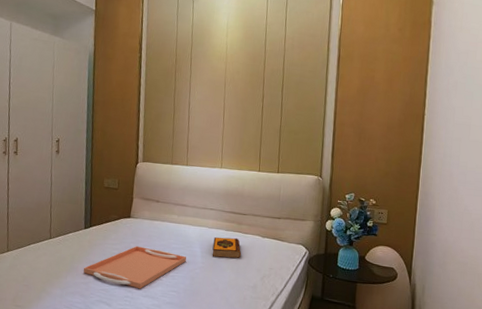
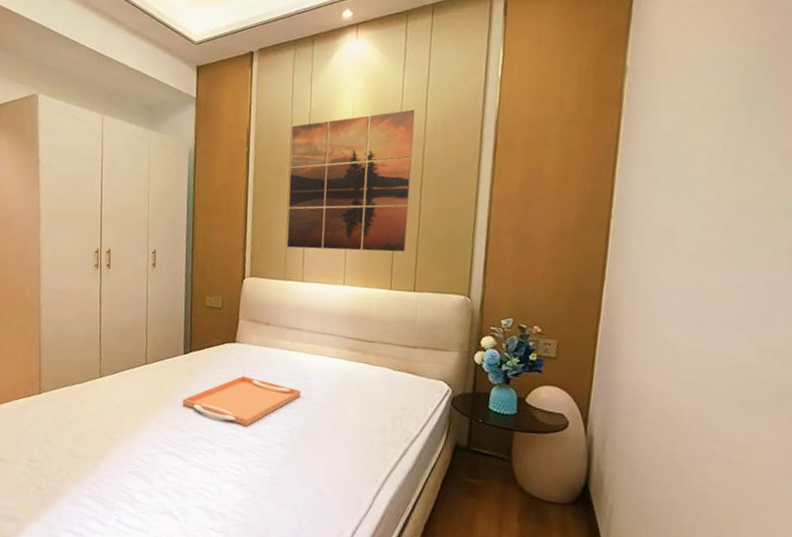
wall art: none [173,26,277,141] -> present [286,109,416,252]
hardback book: present [212,237,242,259] -> none [331,368,368,395]

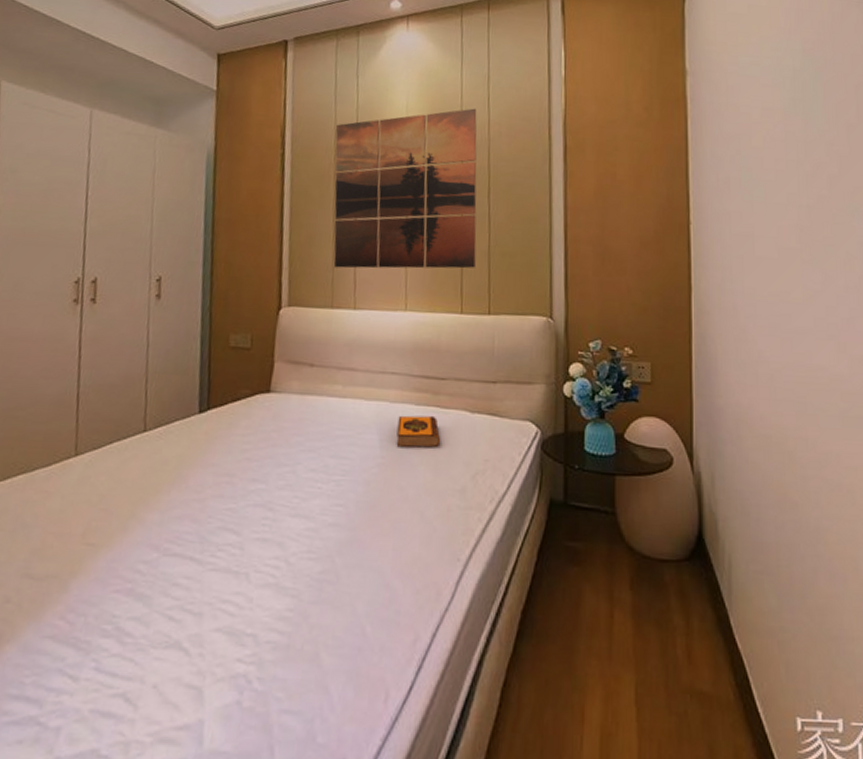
serving tray: present [182,376,302,427] -> none [196,436,358,505]
hardback book: none [331,368,368,395] -> present [396,415,441,448]

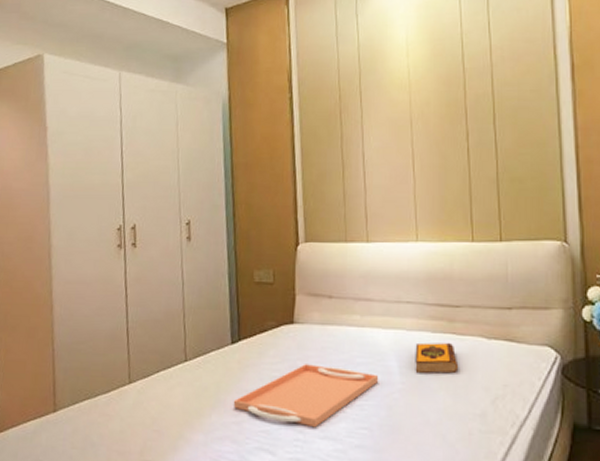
serving tray: none [196,436,358,505] -> present [233,364,379,428]
wall art: present [333,108,477,269] -> none [338,35,484,203]

